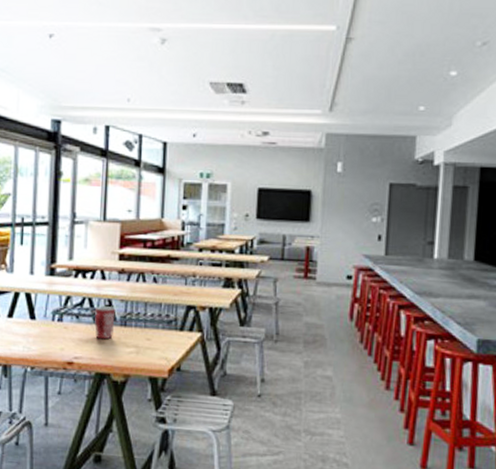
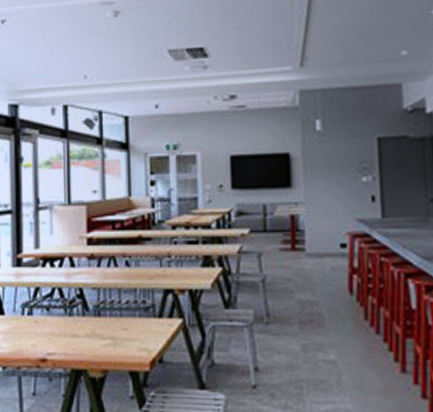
mug: present [95,305,116,340] -> none [66,294,88,332]

